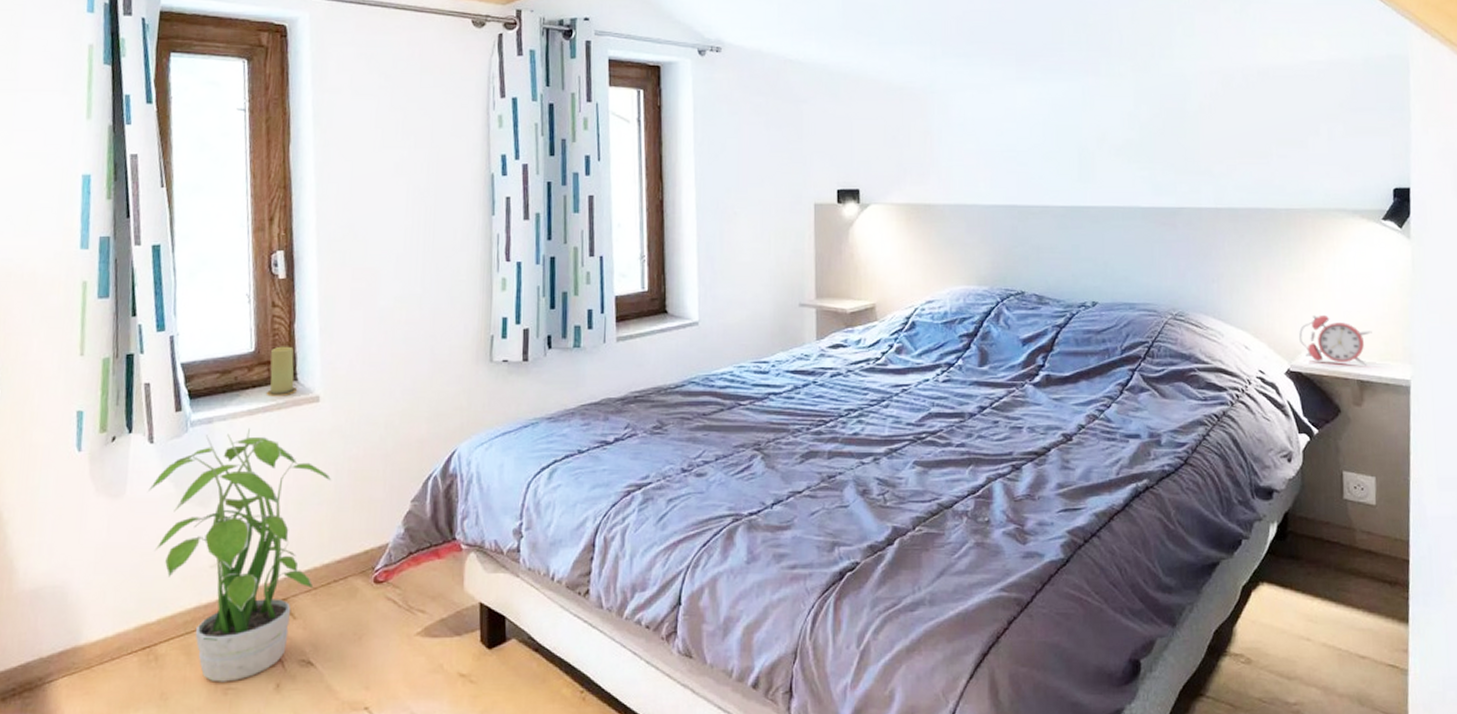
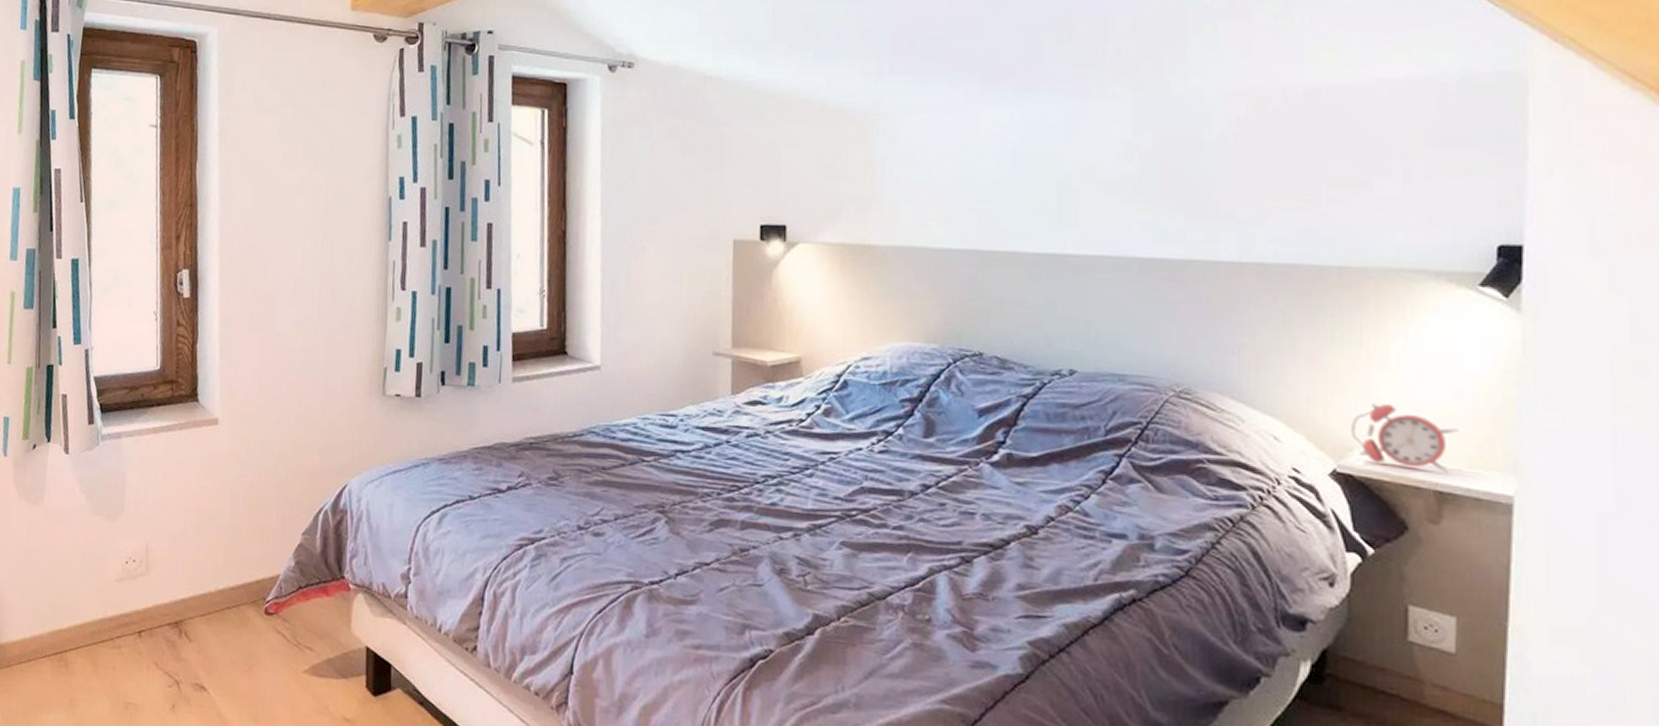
potted plant: present [148,427,331,682] -> none [63,445,227,697]
candle: present [265,346,298,397] -> none [169,365,199,417]

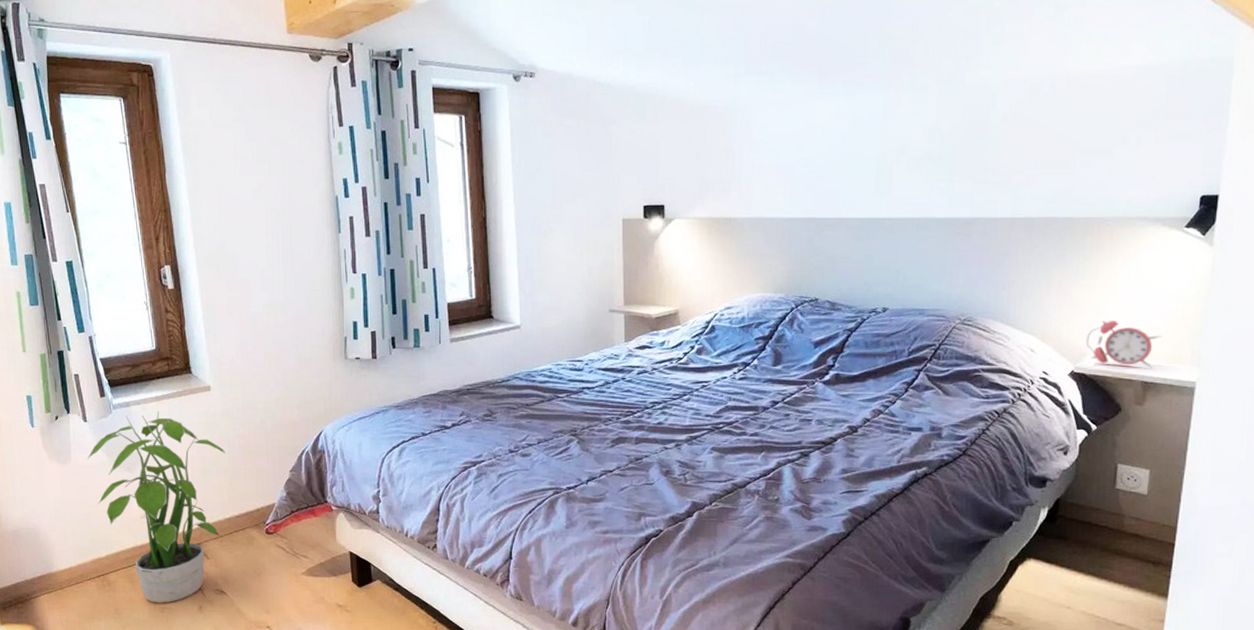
potted plant: none [63,445,227,697] -> present [88,410,225,603]

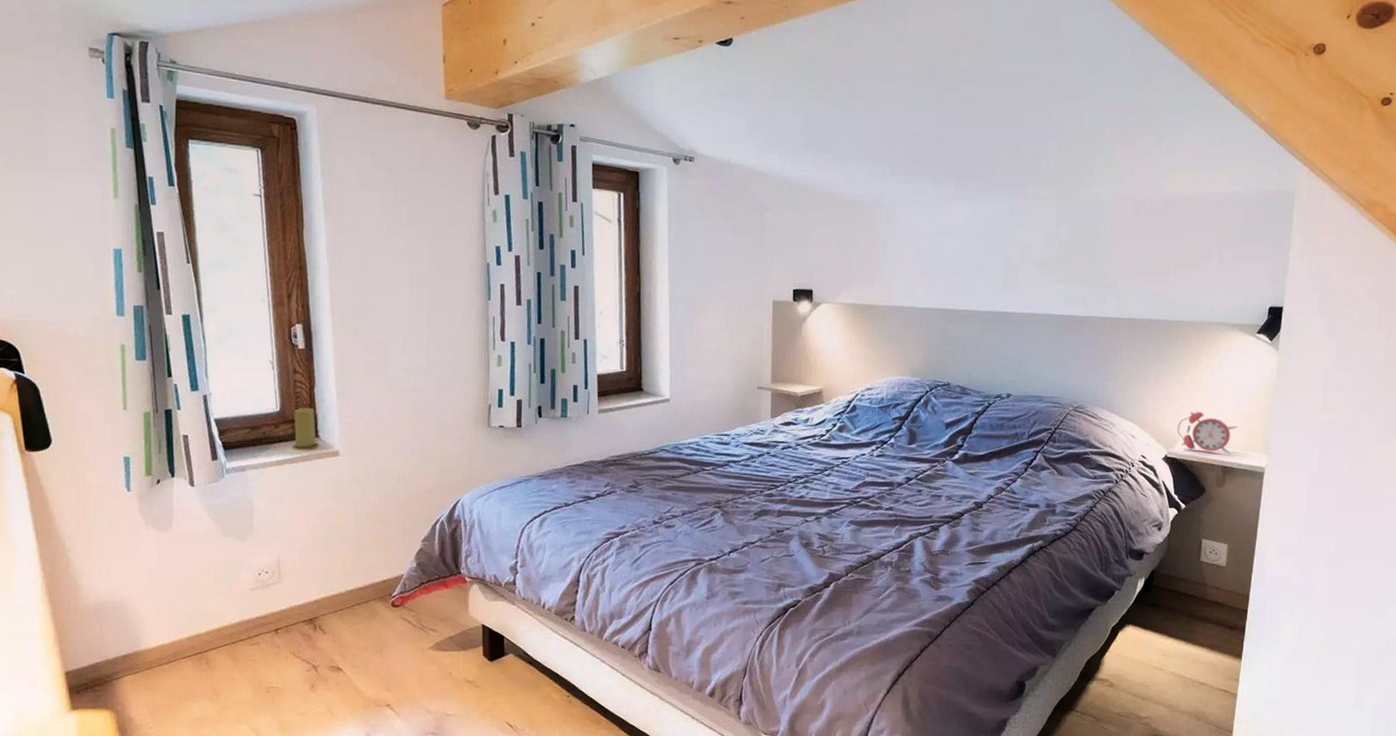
potted plant: present [88,410,225,603] -> none [192,475,351,682]
candle: none [168,345,193,386] -> present [291,407,320,450]

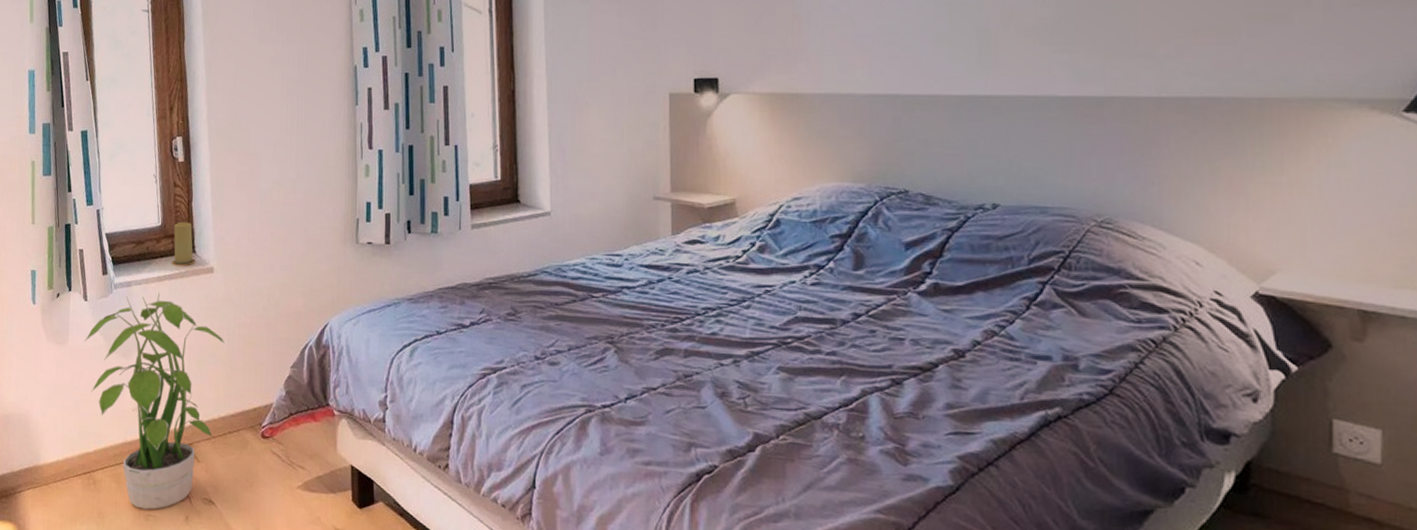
potted plant: none [192,475,351,682] -> present [85,292,224,510]
alarm clock: present [1176,411,1238,455] -> none [1272,227,1383,293]

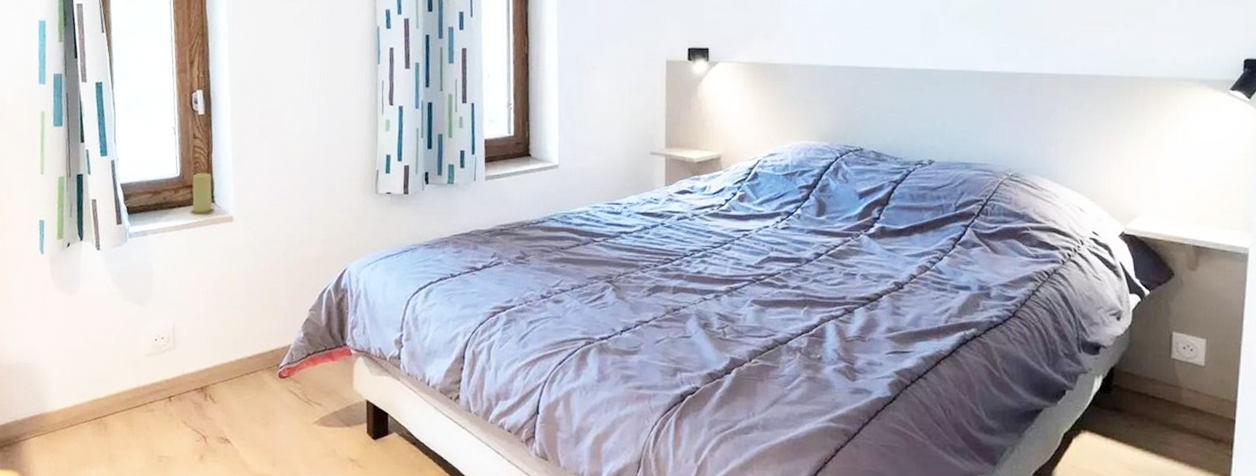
potted plant: present [85,292,224,510] -> none [97,240,243,451]

